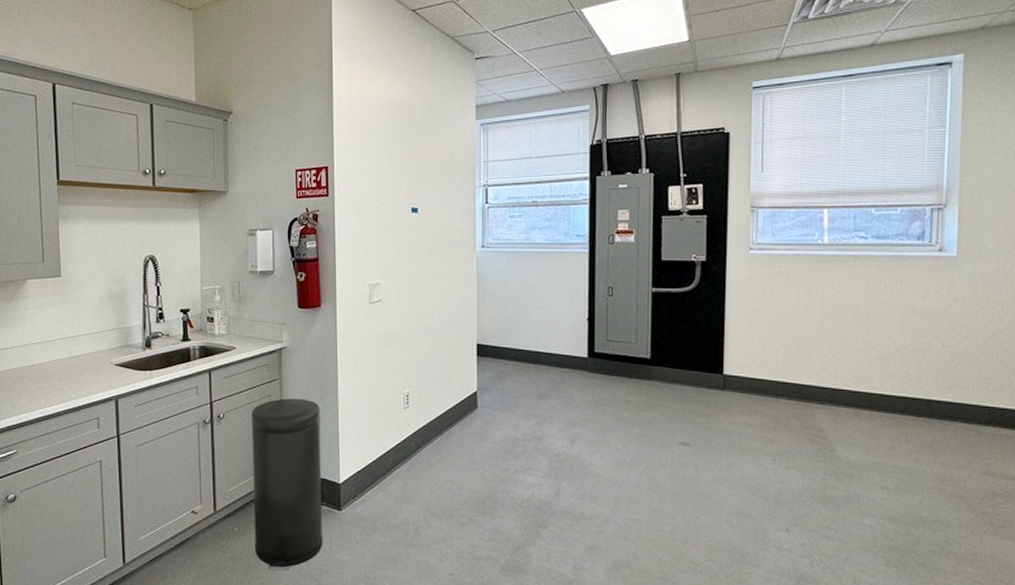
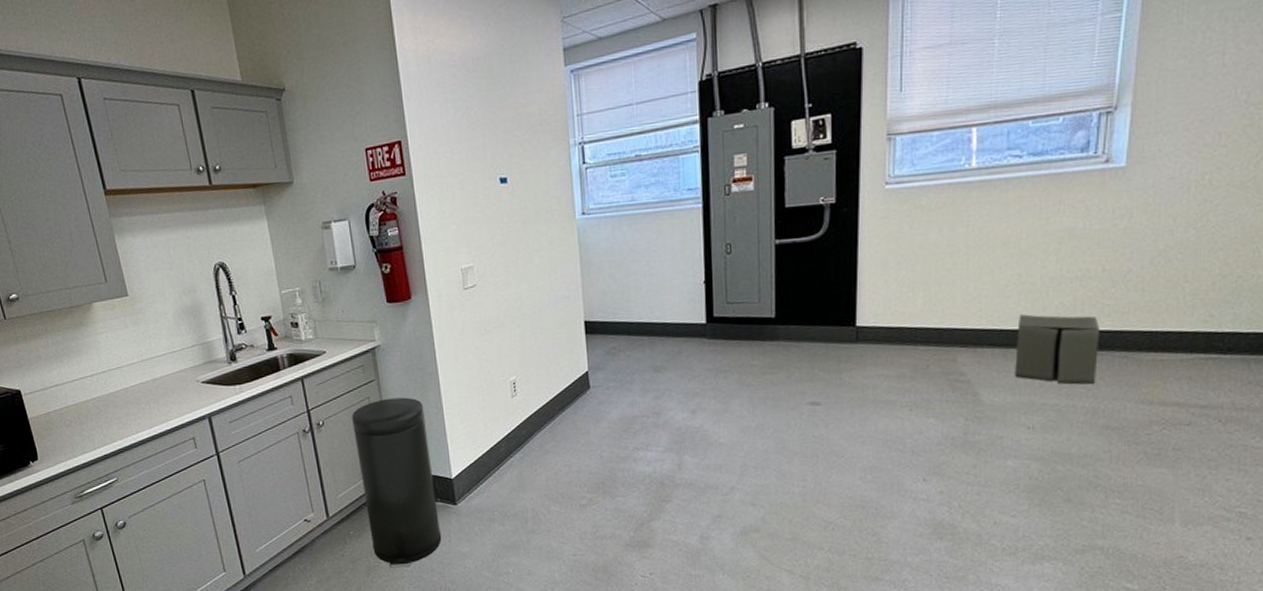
cardboard box: none [868,379,944,451] -> present [1015,314,1101,385]

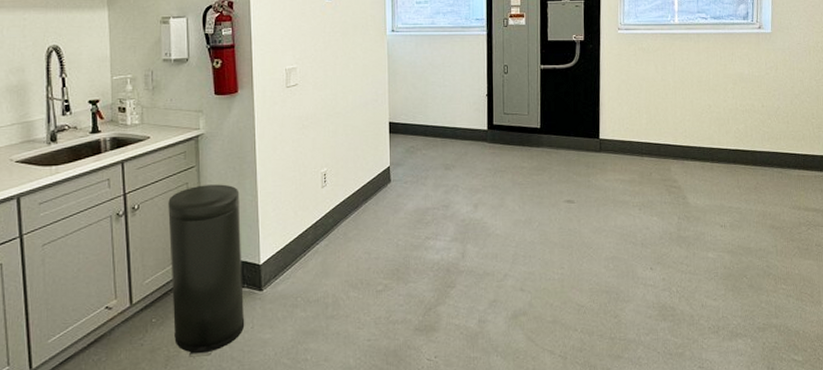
cardboard box: present [1015,314,1101,385] -> none [710,136,764,192]

